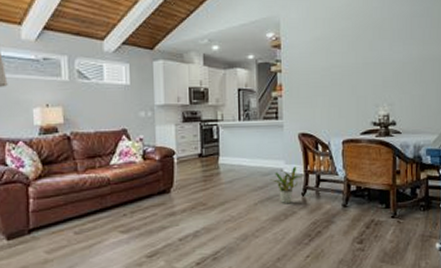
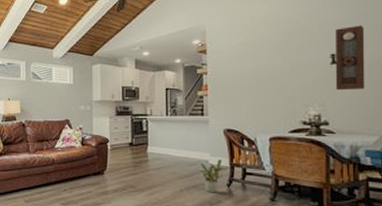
pendulum clock: none [397,20,429,89] -> present [329,25,365,91]

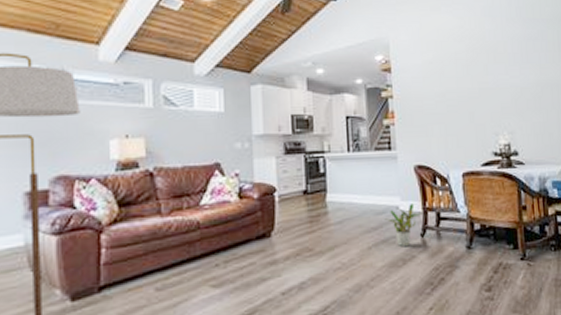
pendulum clock: present [329,25,365,91] -> none [514,44,549,116]

